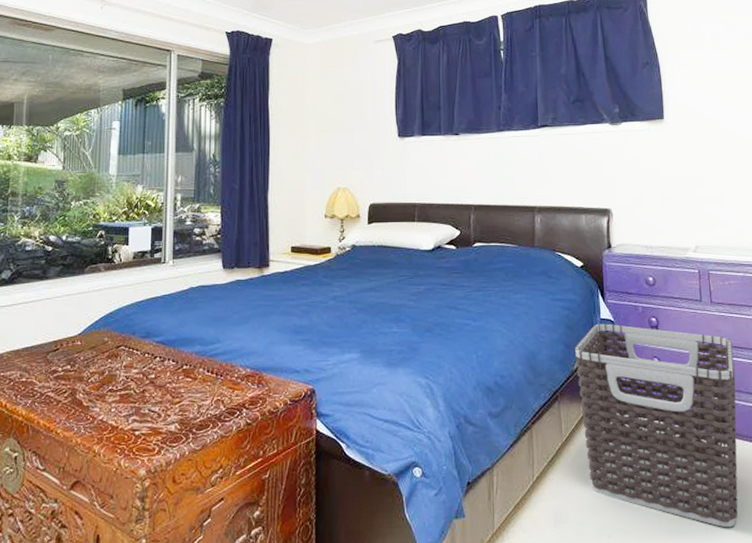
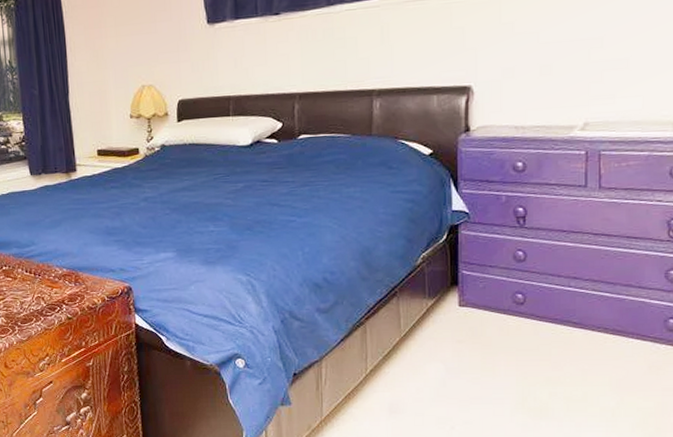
clothes hamper: present [574,323,738,528] -> none [418,215,625,425]

